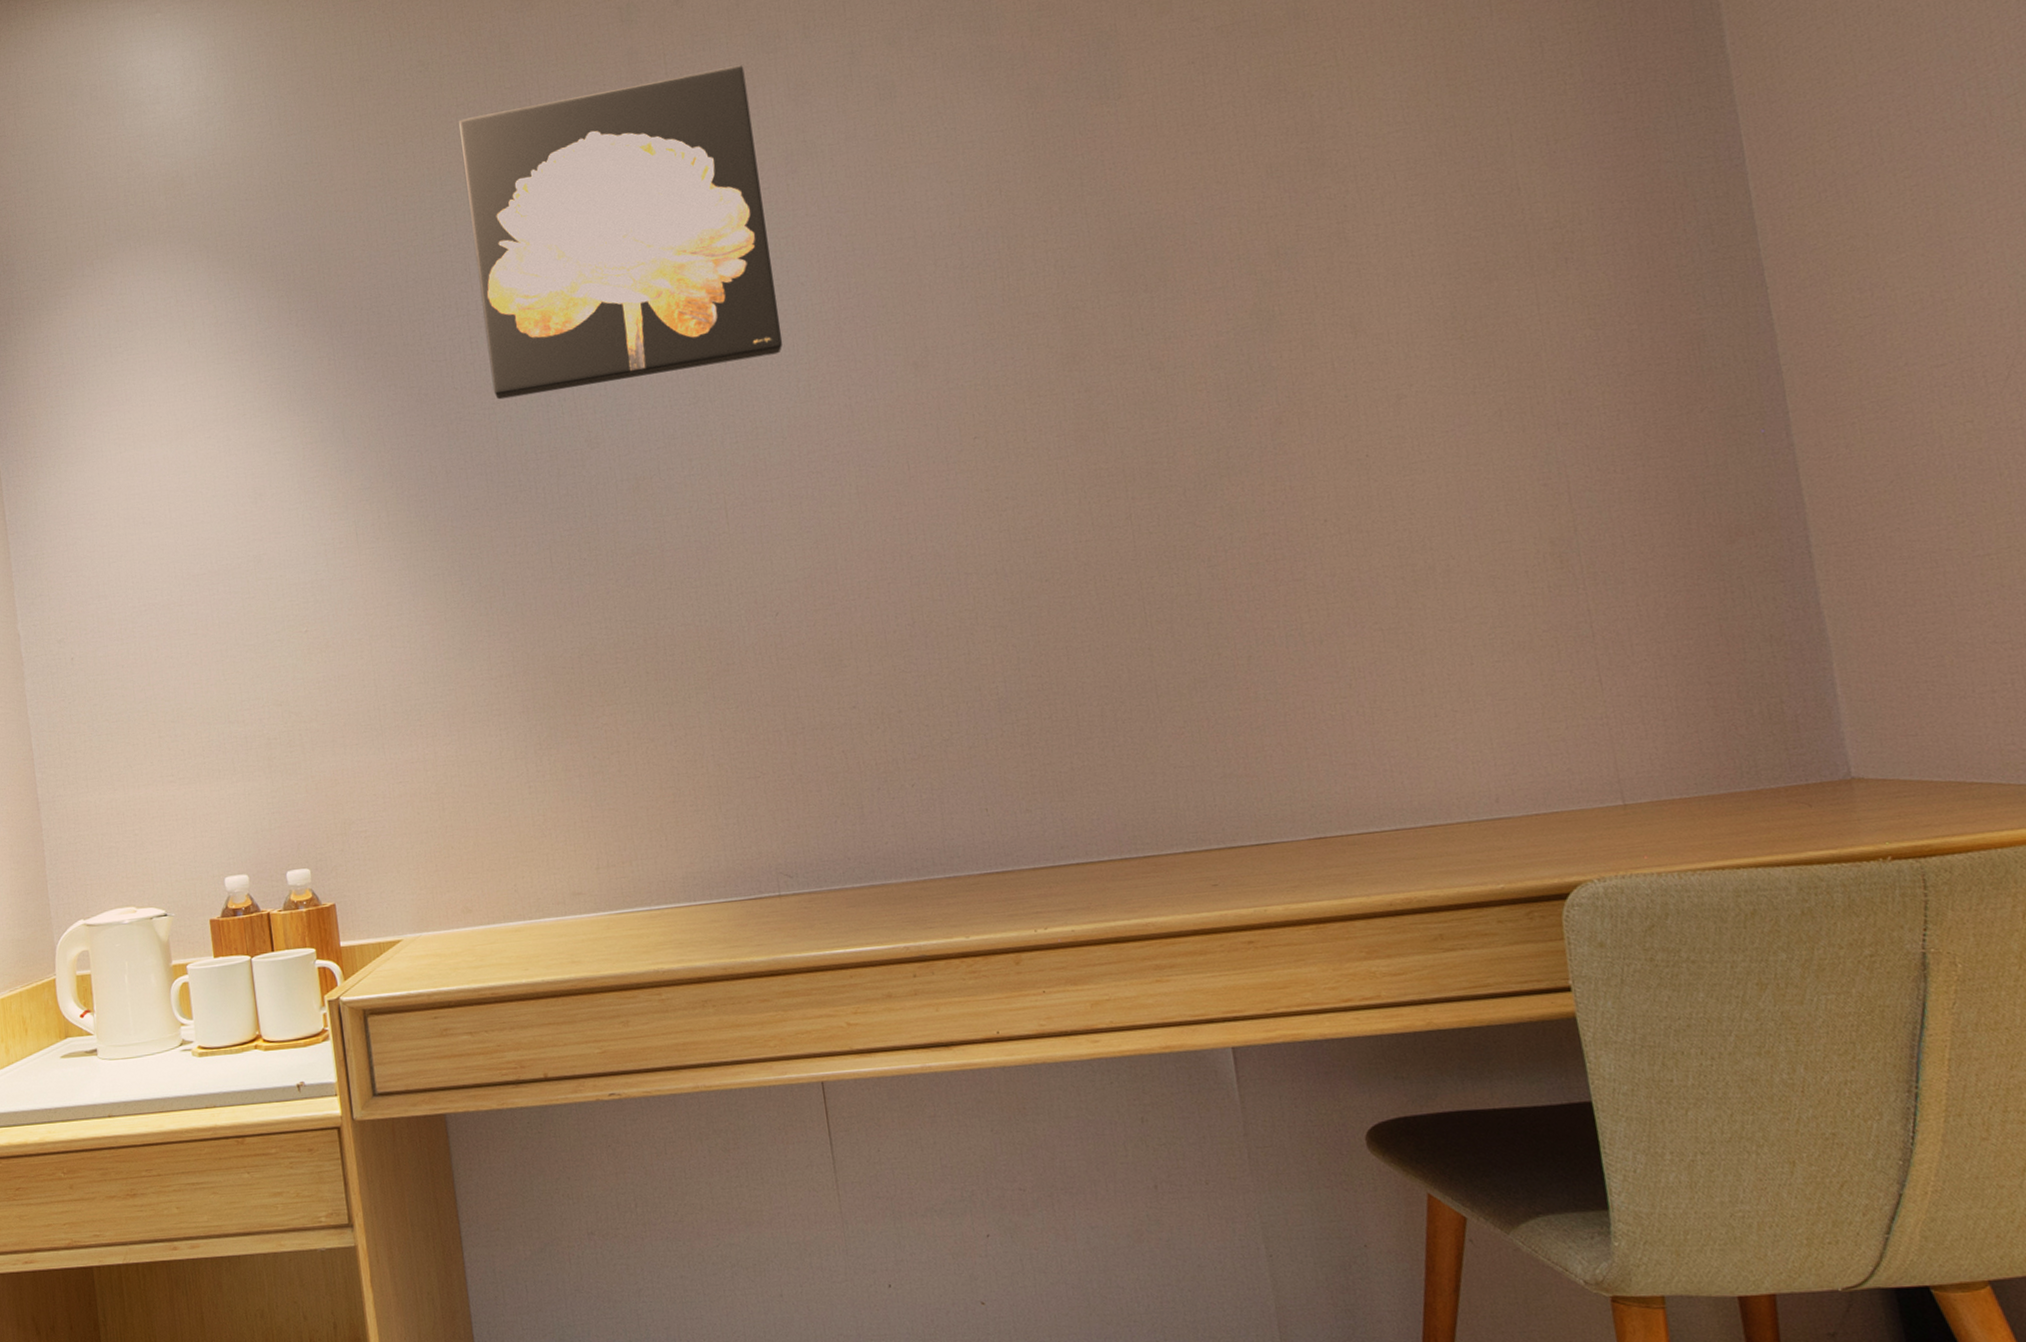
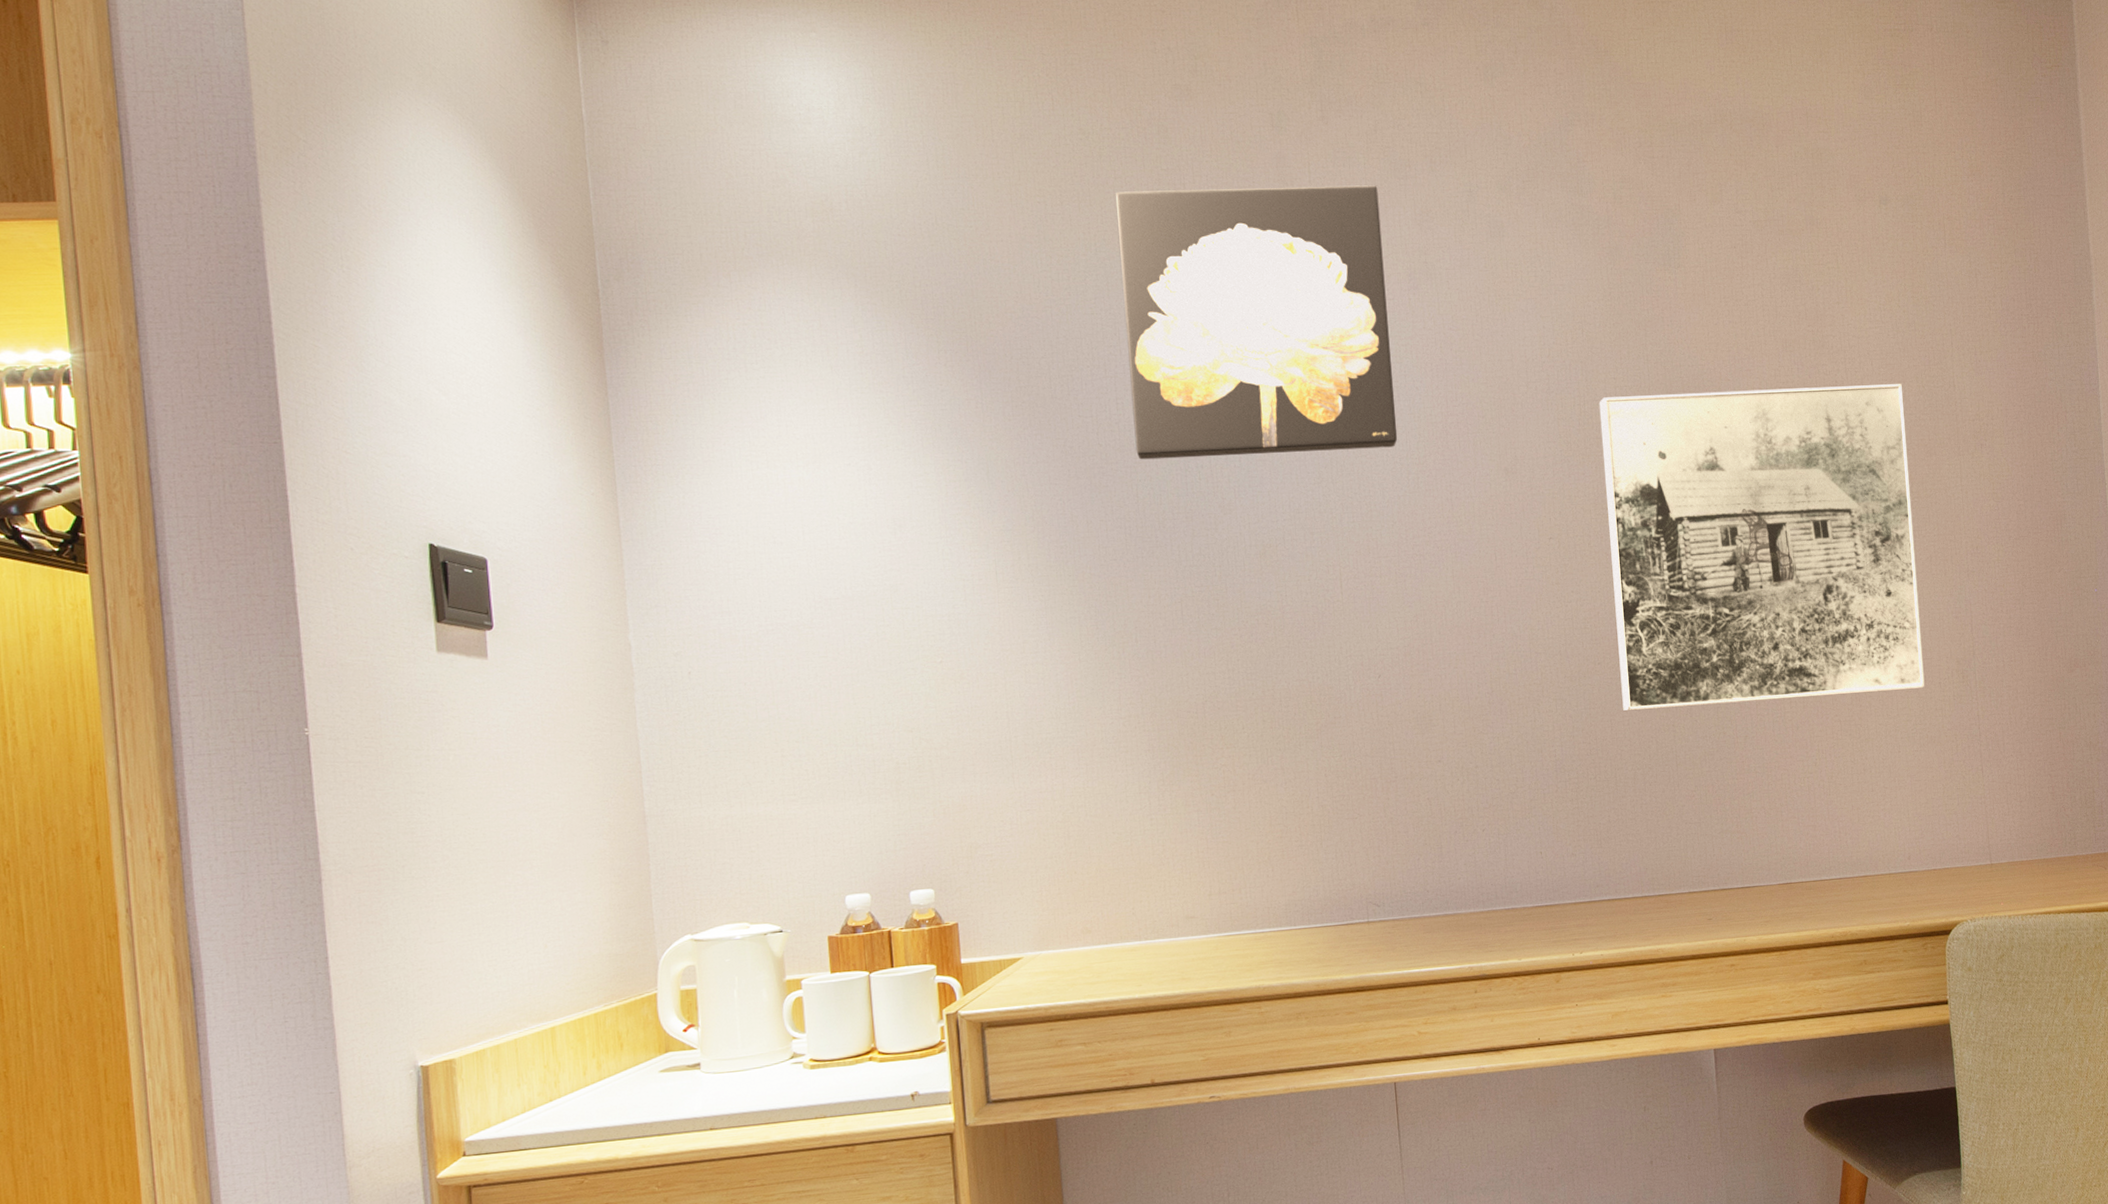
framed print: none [1026,196,1504,635] -> present [1599,384,1925,710]

